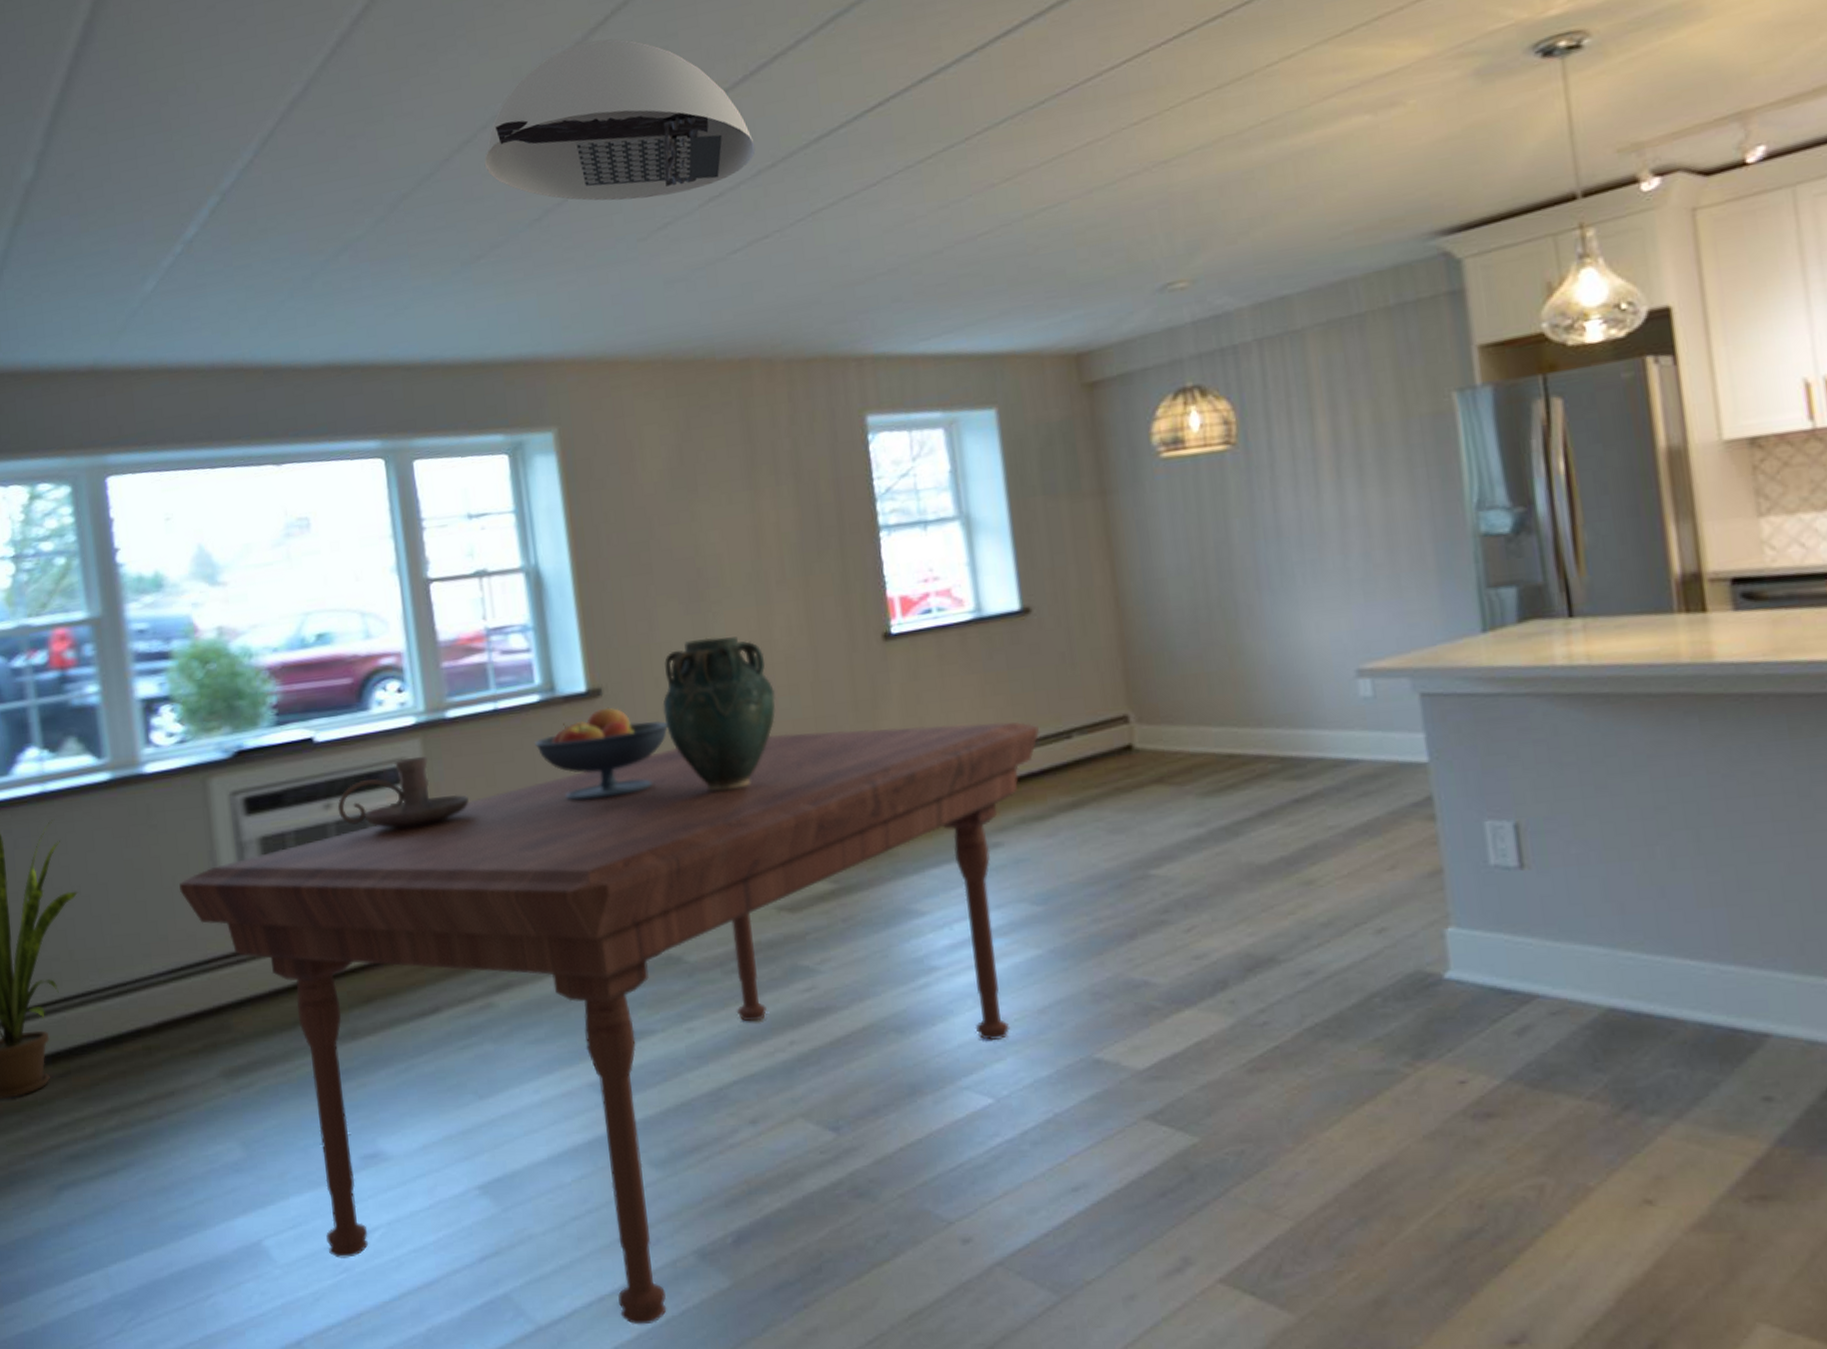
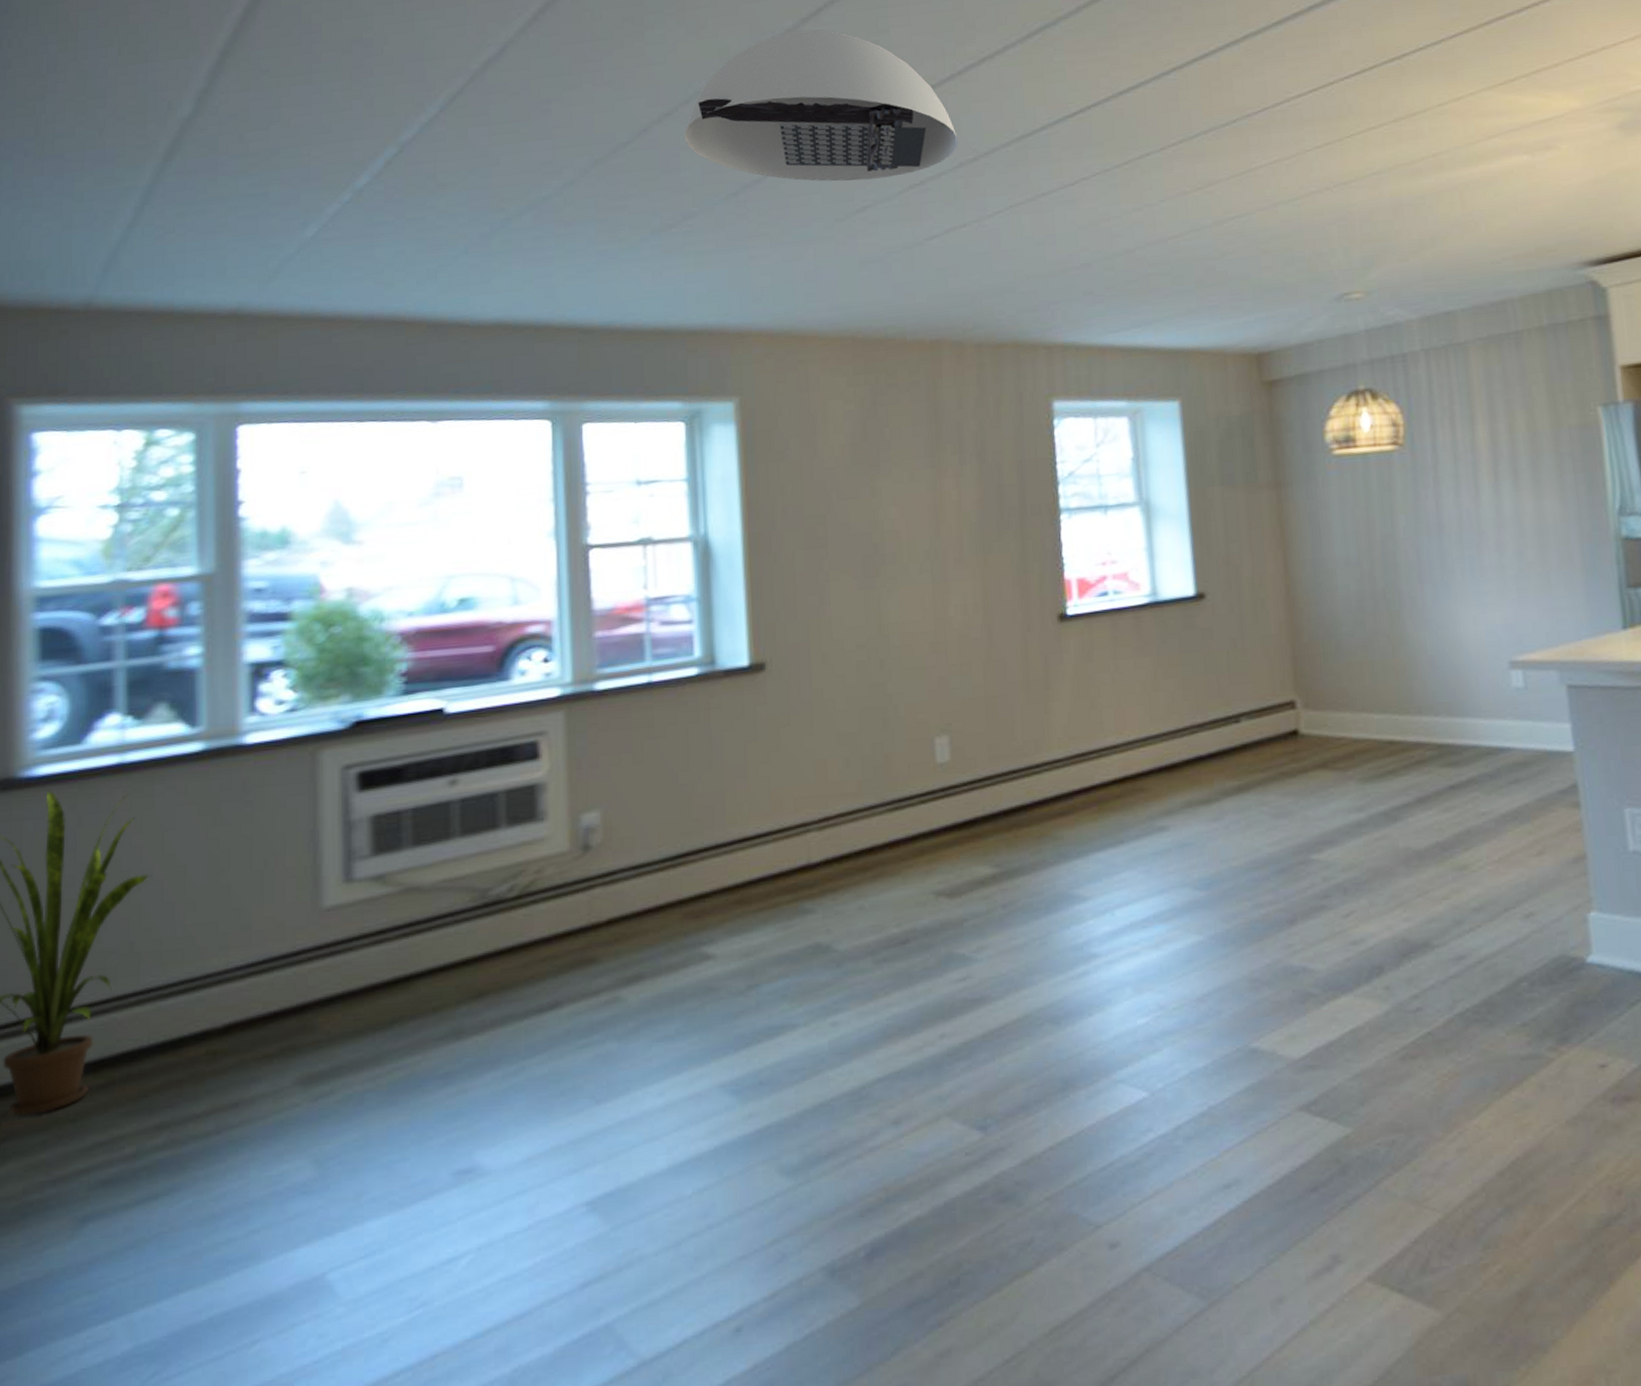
dining table: present [179,722,1039,1325] -> none [272,705,1208,1354]
candle holder: present [337,756,469,828] -> none [464,730,612,806]
fruit bowl: present [535,707,668,801] -> none [689,682,833,780]
vase: present [662,636,776,791] -> none [829,613,947,771]

